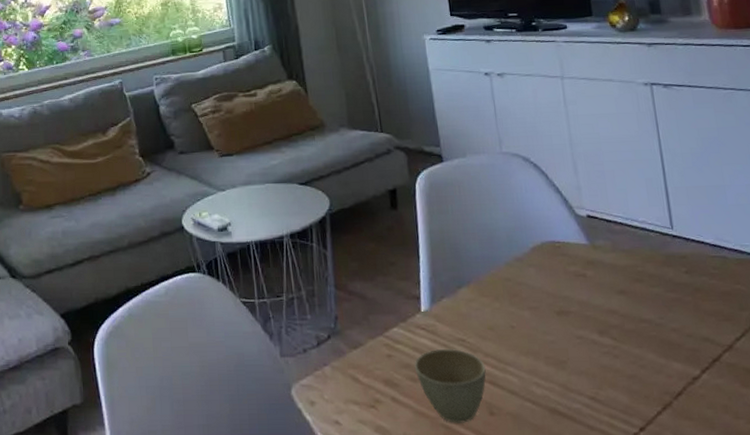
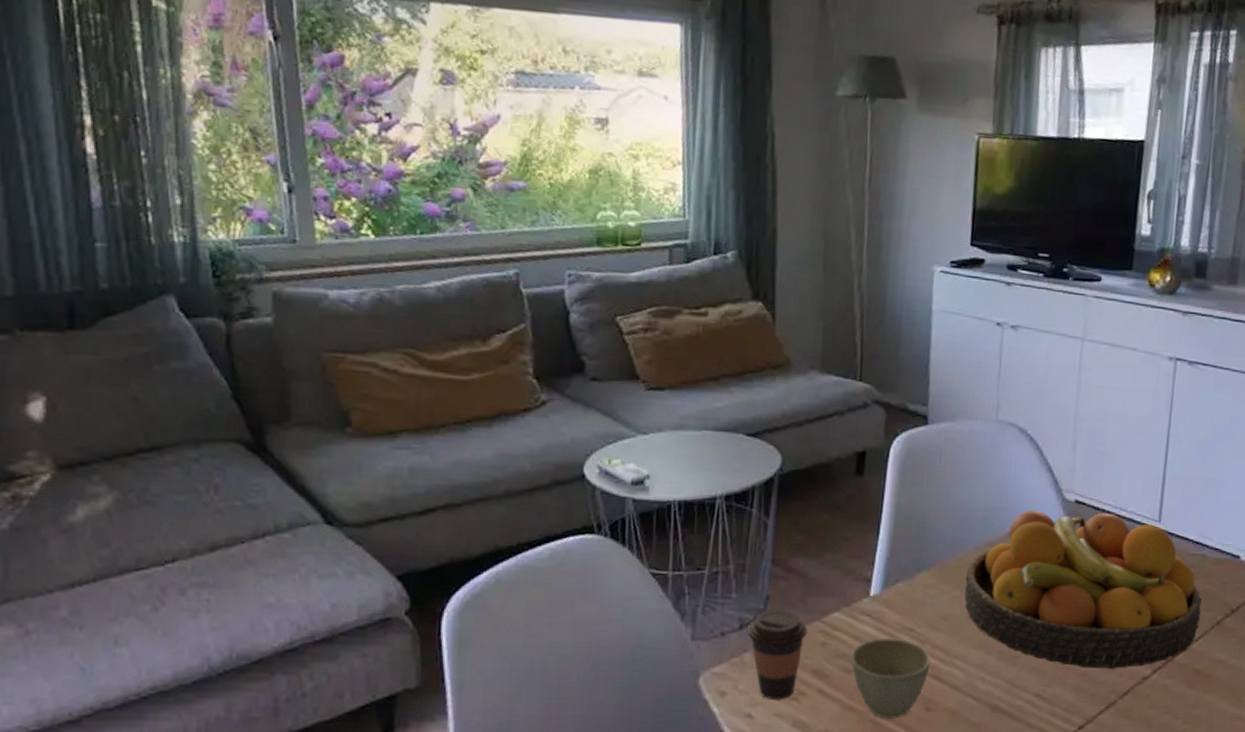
coffee cup: none [323,328,374,407] -> present [746,610,808,699]
fruit bowl: none [502,224,738,372] -> present [964,509,1202,670]

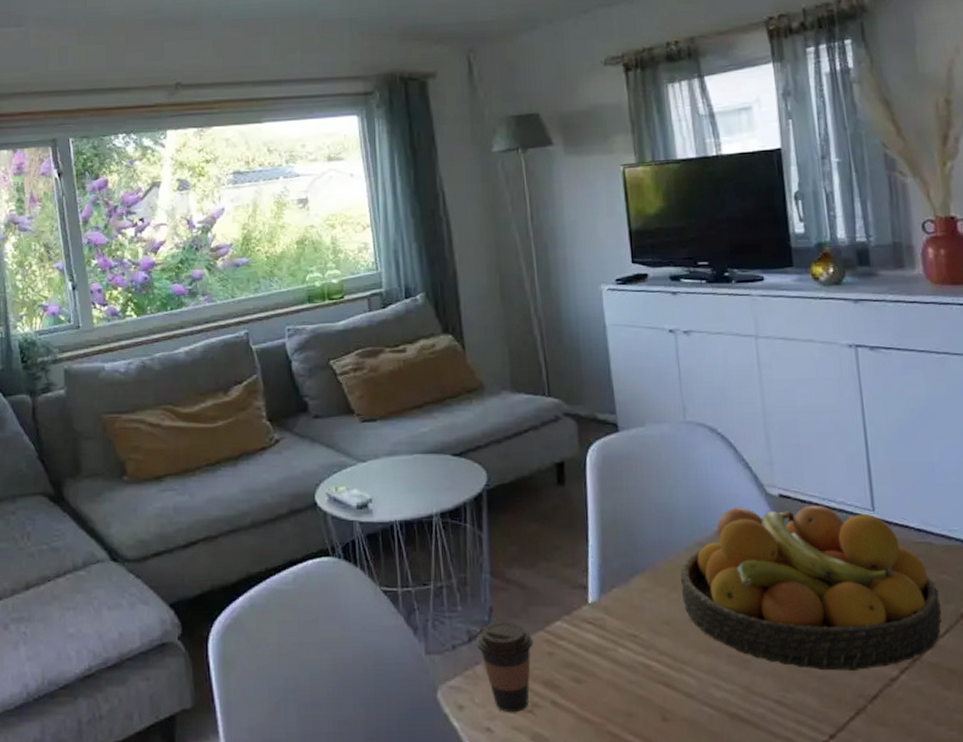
cup: present [850,637,931,719] -> none [578,645,660,730]

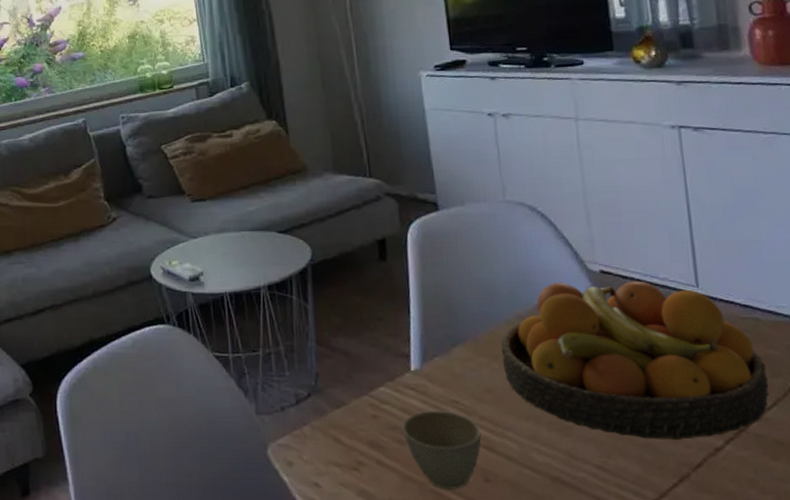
coffee cup: present [475,621,534,712] -> none [303,386,358,469]
cup: none [578,645,660,730] -> present [402,410,482,489]

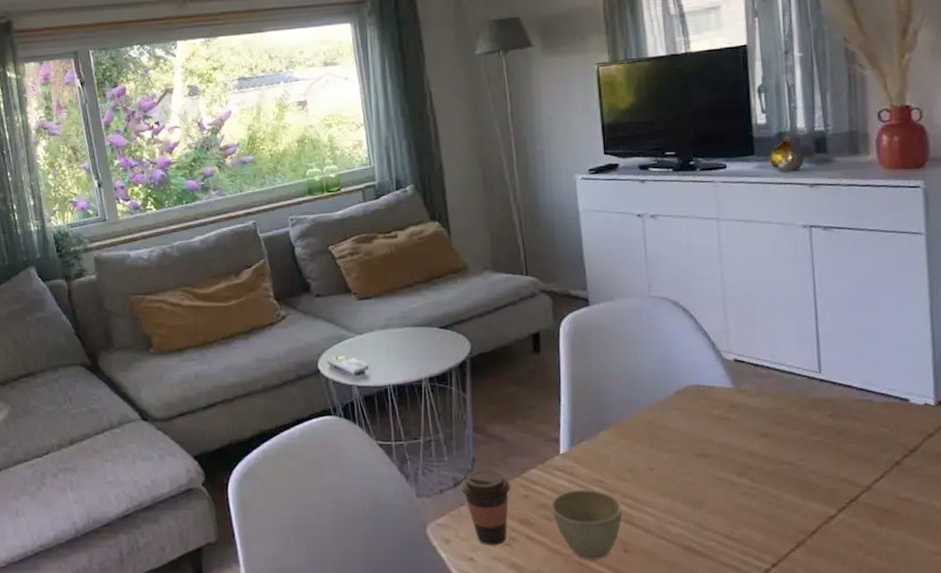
coffee cup: none [303,386,358,469] -> present [460,469,511,545]
fruit bowl: present [501,281,769,441] -> none [643,368,878,511]

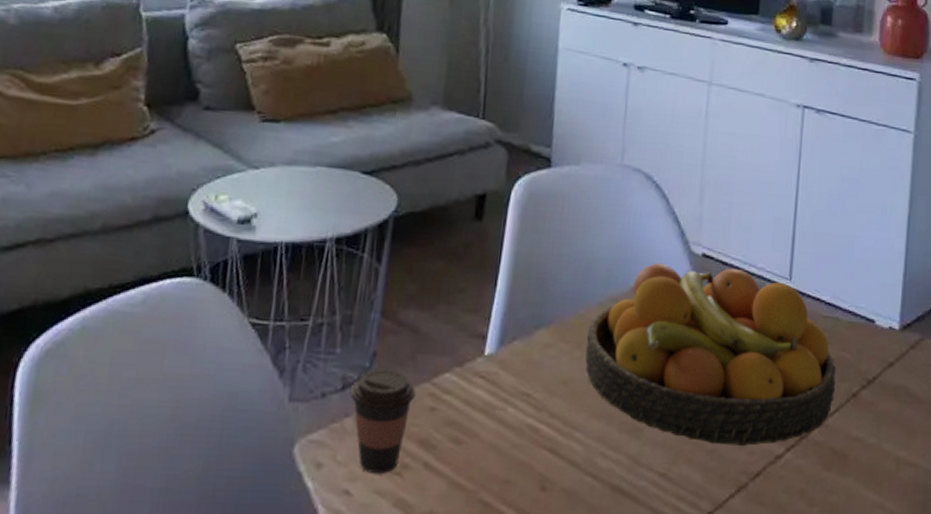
cup: present [550,489,622,560] -> none [461,403,548,499]
fruit bowl: none [643,368,878,511] -> present [585,263,836,447]

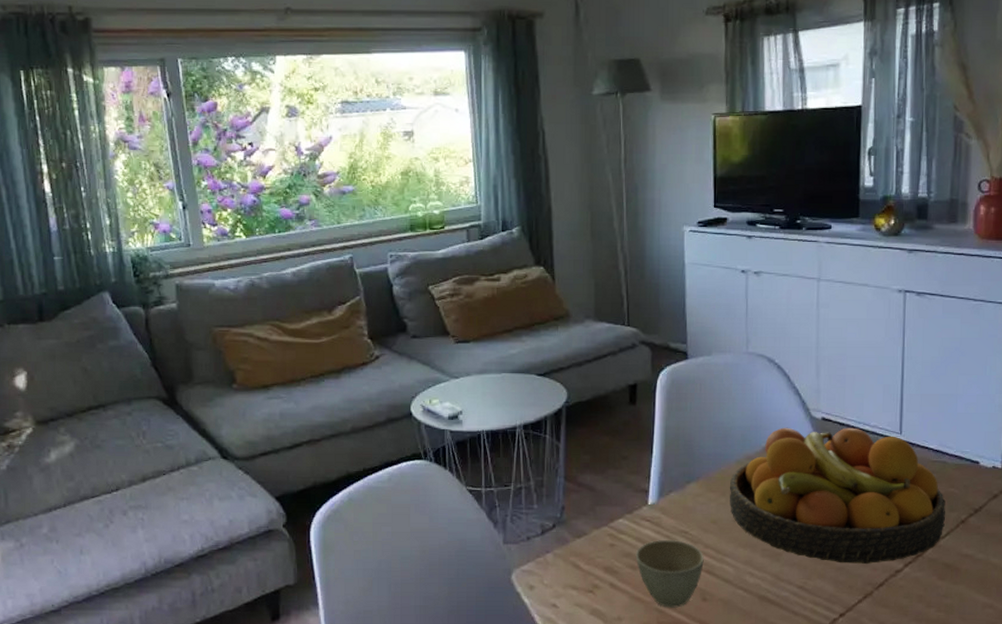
coffee cup: present [349,369,416,473] -> none [548,518,598,592]
cup: none [461,403,548,499] -> present [635,539,704,608]

